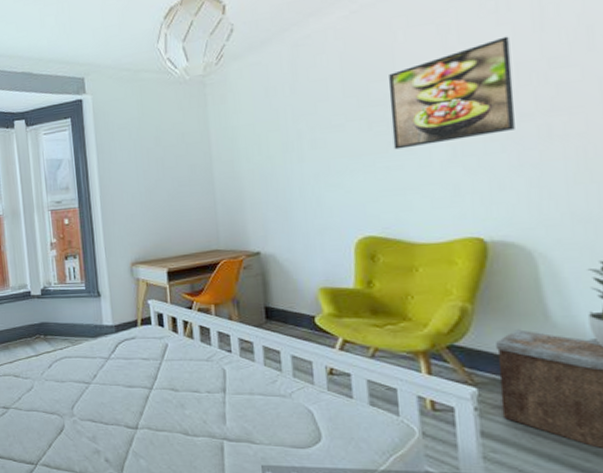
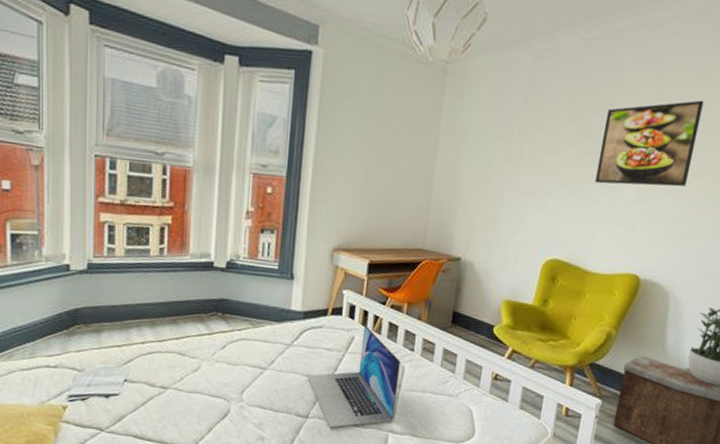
laptop: none [129,331,225,438] -> present [307,325,401,428]

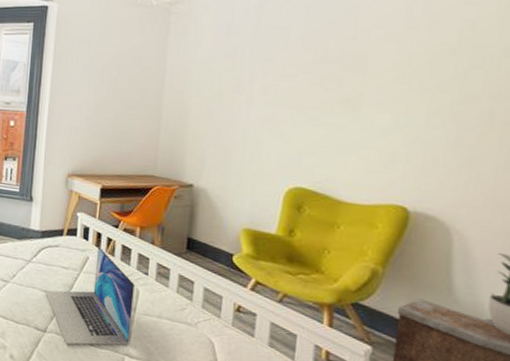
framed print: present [594,100,704,187] -> none [340,17,473,110]

